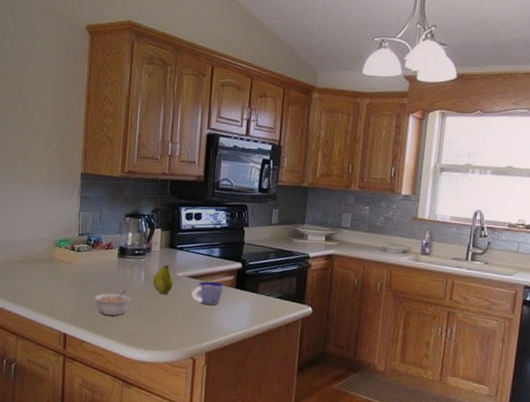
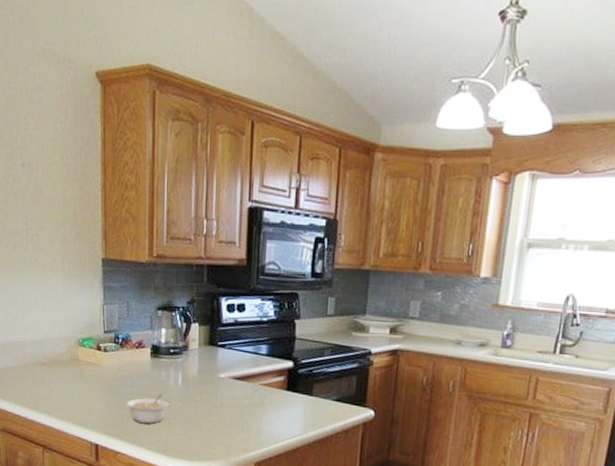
fruit: present [153,264,174,295] -> none [192,364,216,400]
cup: present [191,281,223,306] -> none [237,382,273,411]

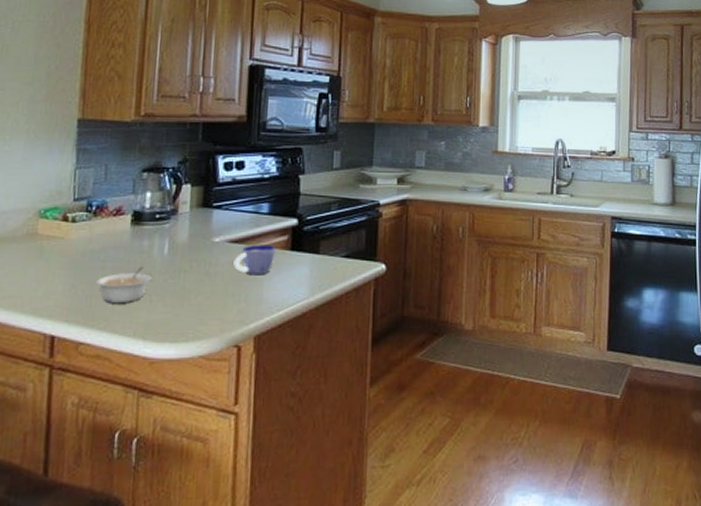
cup: none [237,382,273,411] -> present [233,244,275,276]

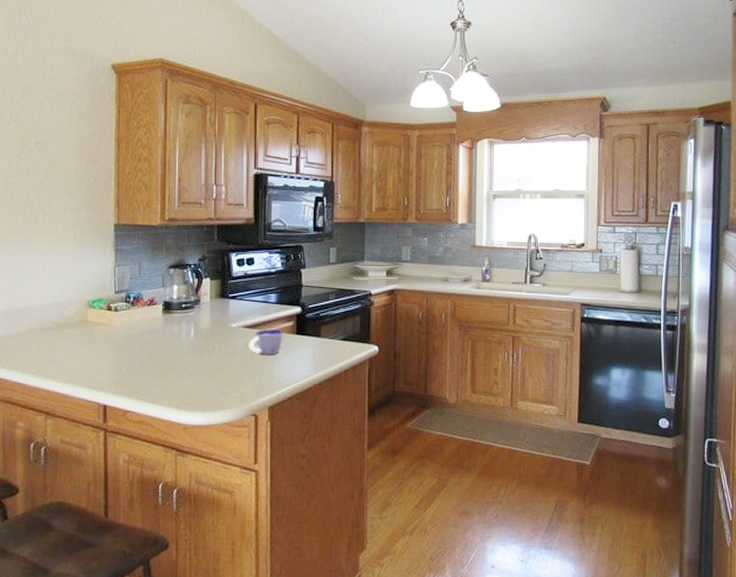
legume: present [96,267,152,304] -> none [137,348,182,379]

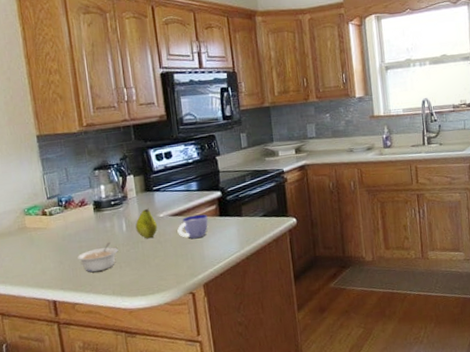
legume: none [137,348,182,379] -> present [77,243,118,272]
fruit: none [204,316,227,350] -> present [135,208,157,239]

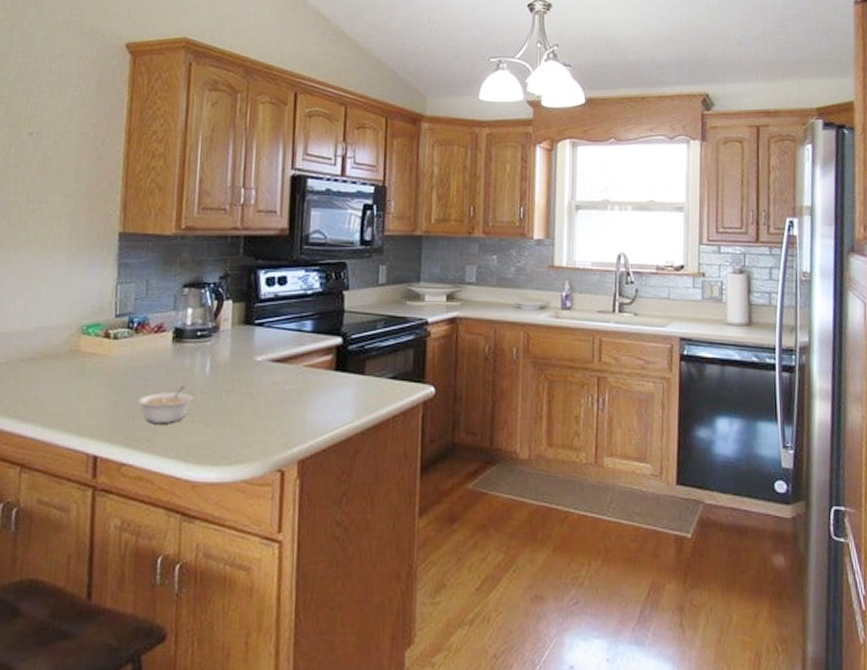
fruit: present [135,208,157,239] -> none [222,346,251,388]
cup: present [177,214,208,239] -> none [276,364,319,397]

